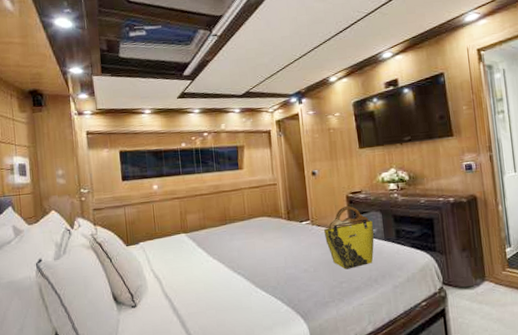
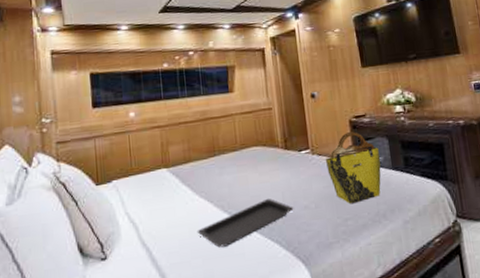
serving tray: none [211,262,295,302] -> present [197,199,294,248]

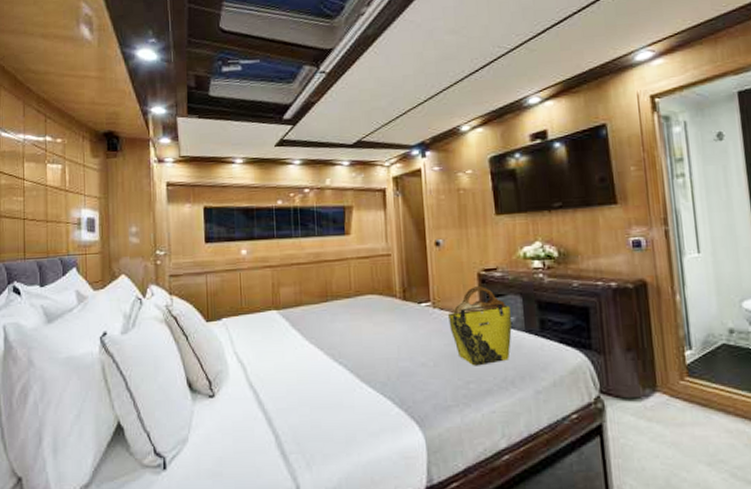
serving tray: present [197,199,294,248] -> none [305,352,410,398]

